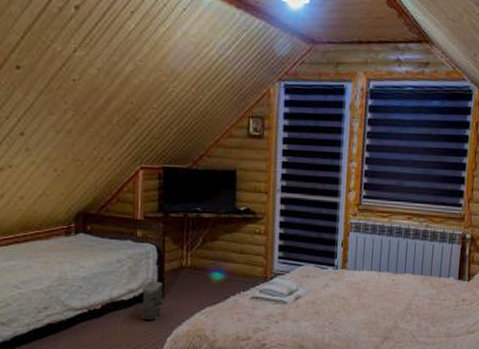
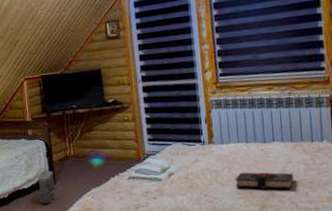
book: none [362,301,418,322] -> present [235,172,294,189]

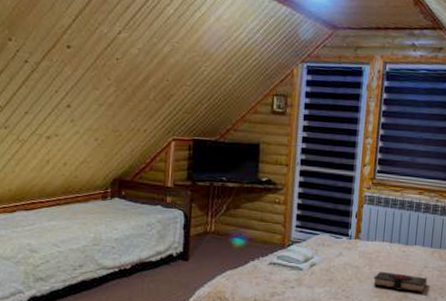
bag: present [37,170,56,204] -> none [167,243,189,281]

